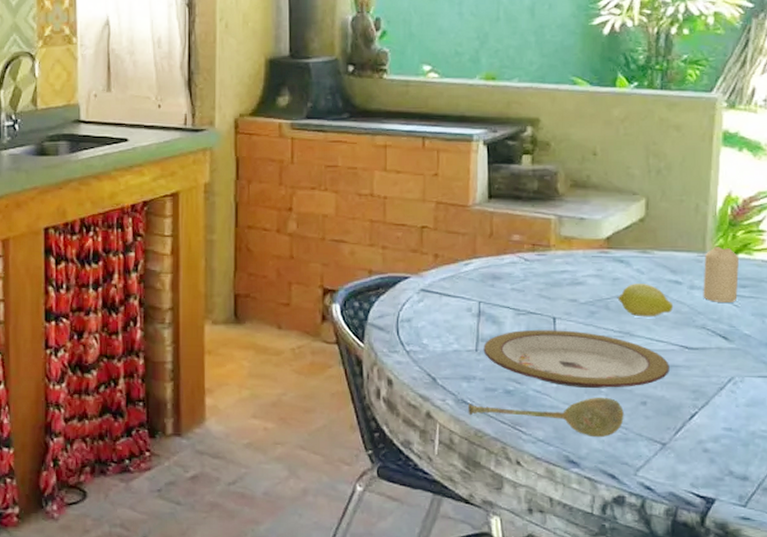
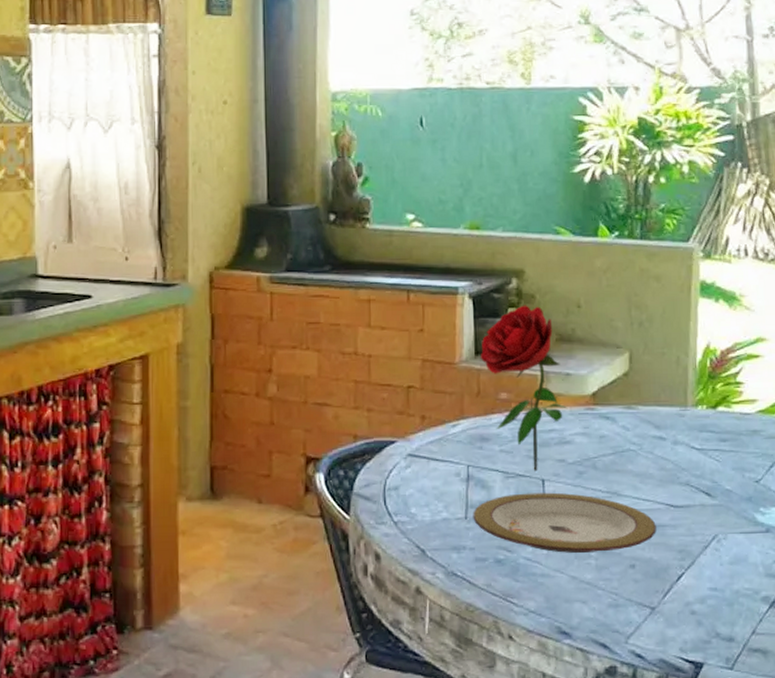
soupspoon: present [467,398,624,438] -> none [458,563,614,606]
flower: none [493,152,581,310] -> present [480,305,568,472]
fruit: present [617,284,674,318] -> none [604,441,659,476]
candle: present [703,247,739,302] -> none [686,400,719,457]

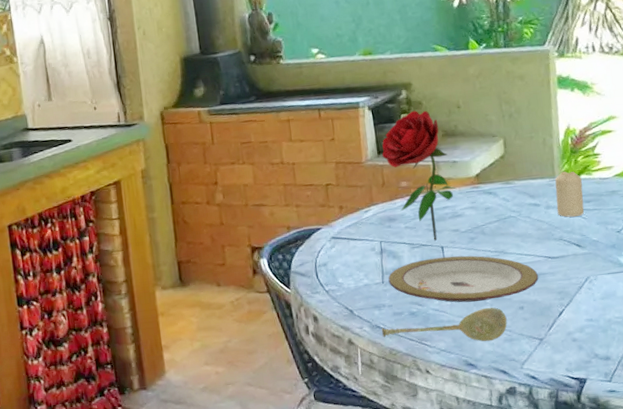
soupspoon: none [458,563,614,606] -> present [381,307,508,342]
candle: none [686,400,719,457] -> present [555,171,584,217]

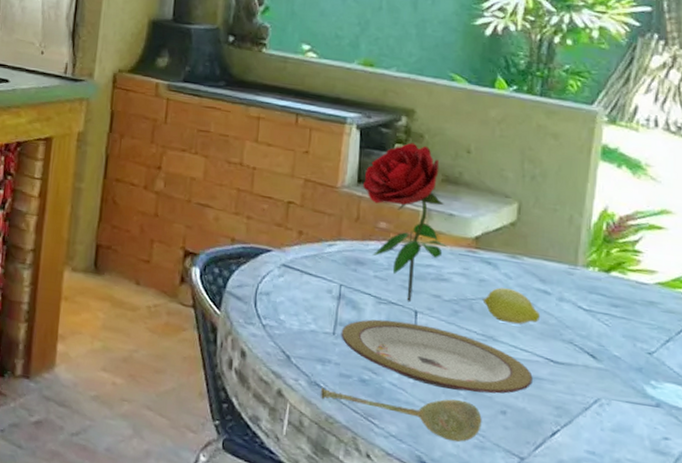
fruit: none [490,209,536,238] -> present [482,287,541,325]
candle: present [555,171,584,217] -> none [572,261,612,321]

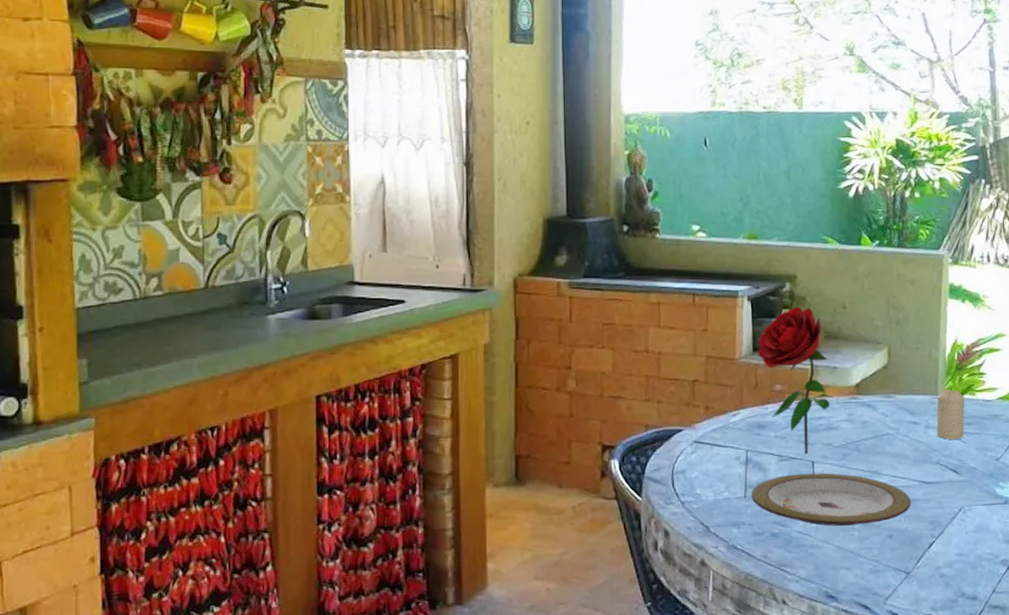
soupspoon: present [320,387,482,443] -> none [738,534,874,572]
fruit: present [482,287,541,325] -> none [866,426,913,457]
candle: none [572,261,612,321] -> present [936,389,965,440]

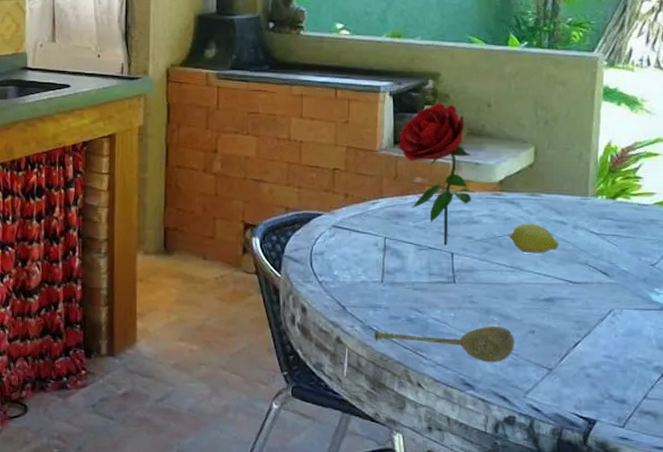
soupspoon: none [738,534,874,572] -> present [374,326,515,363]
plate: present [751,473,911,526] -> none [388,263,555,318]
fruit: none [866,426,913,457] -> present [509,223,559,254]
candle: present [936,389,965,440] -> none [585,191,618,242]

